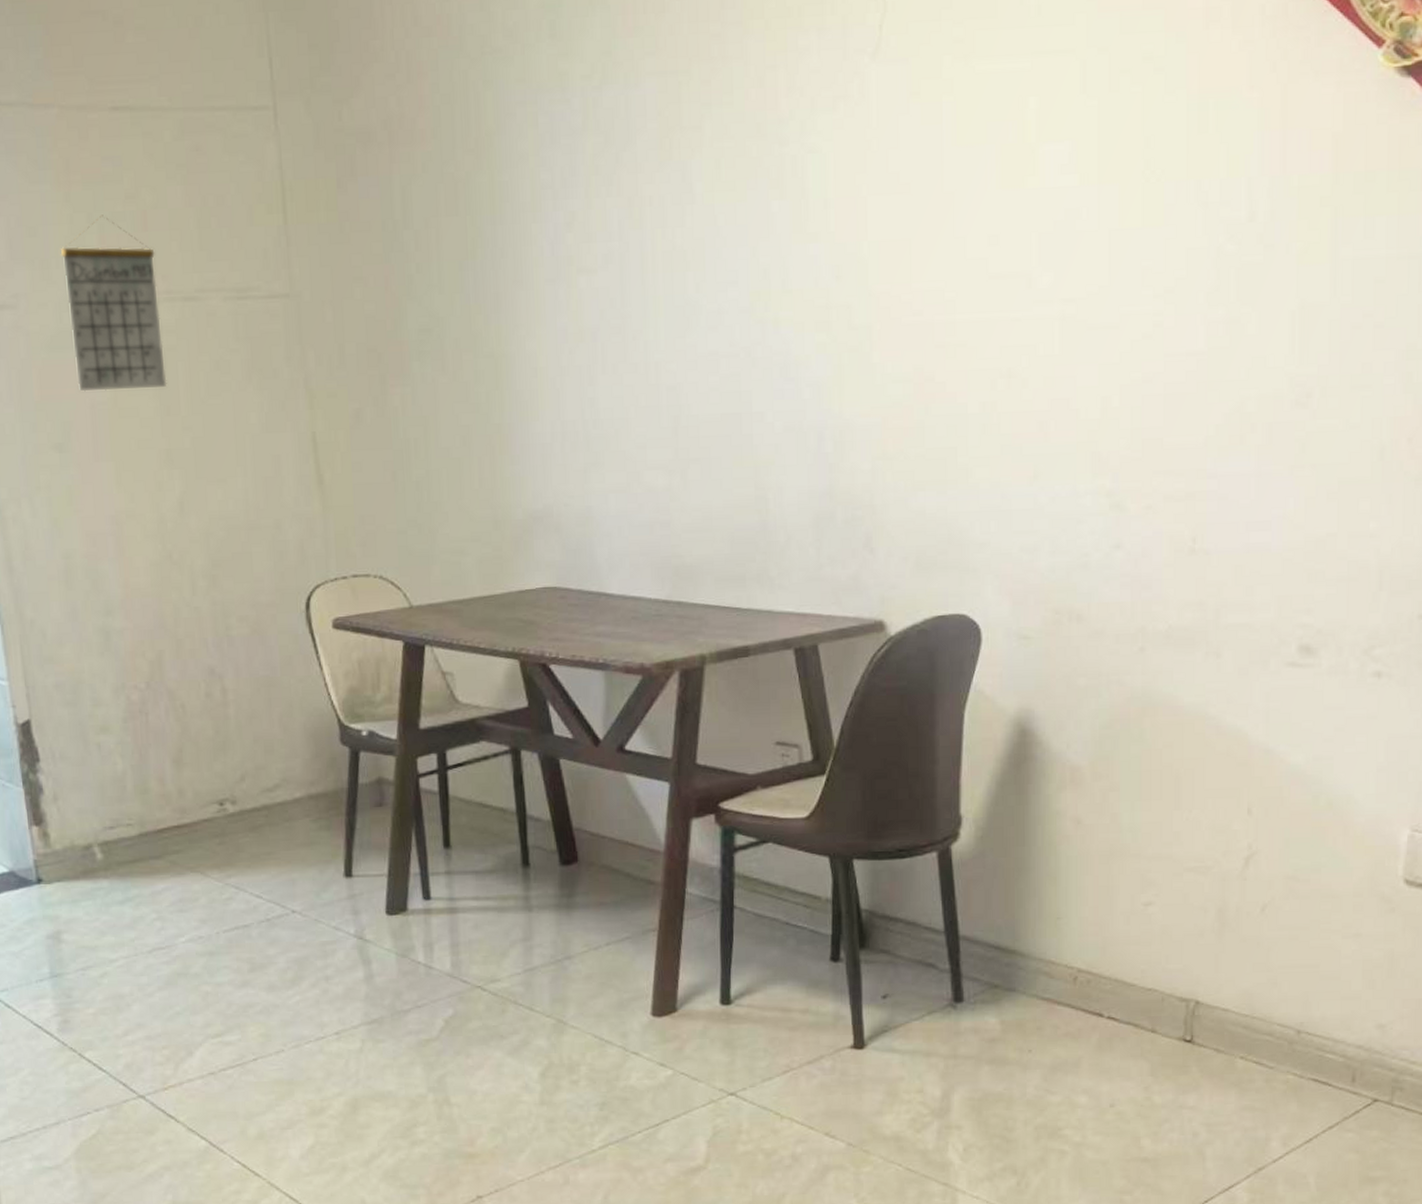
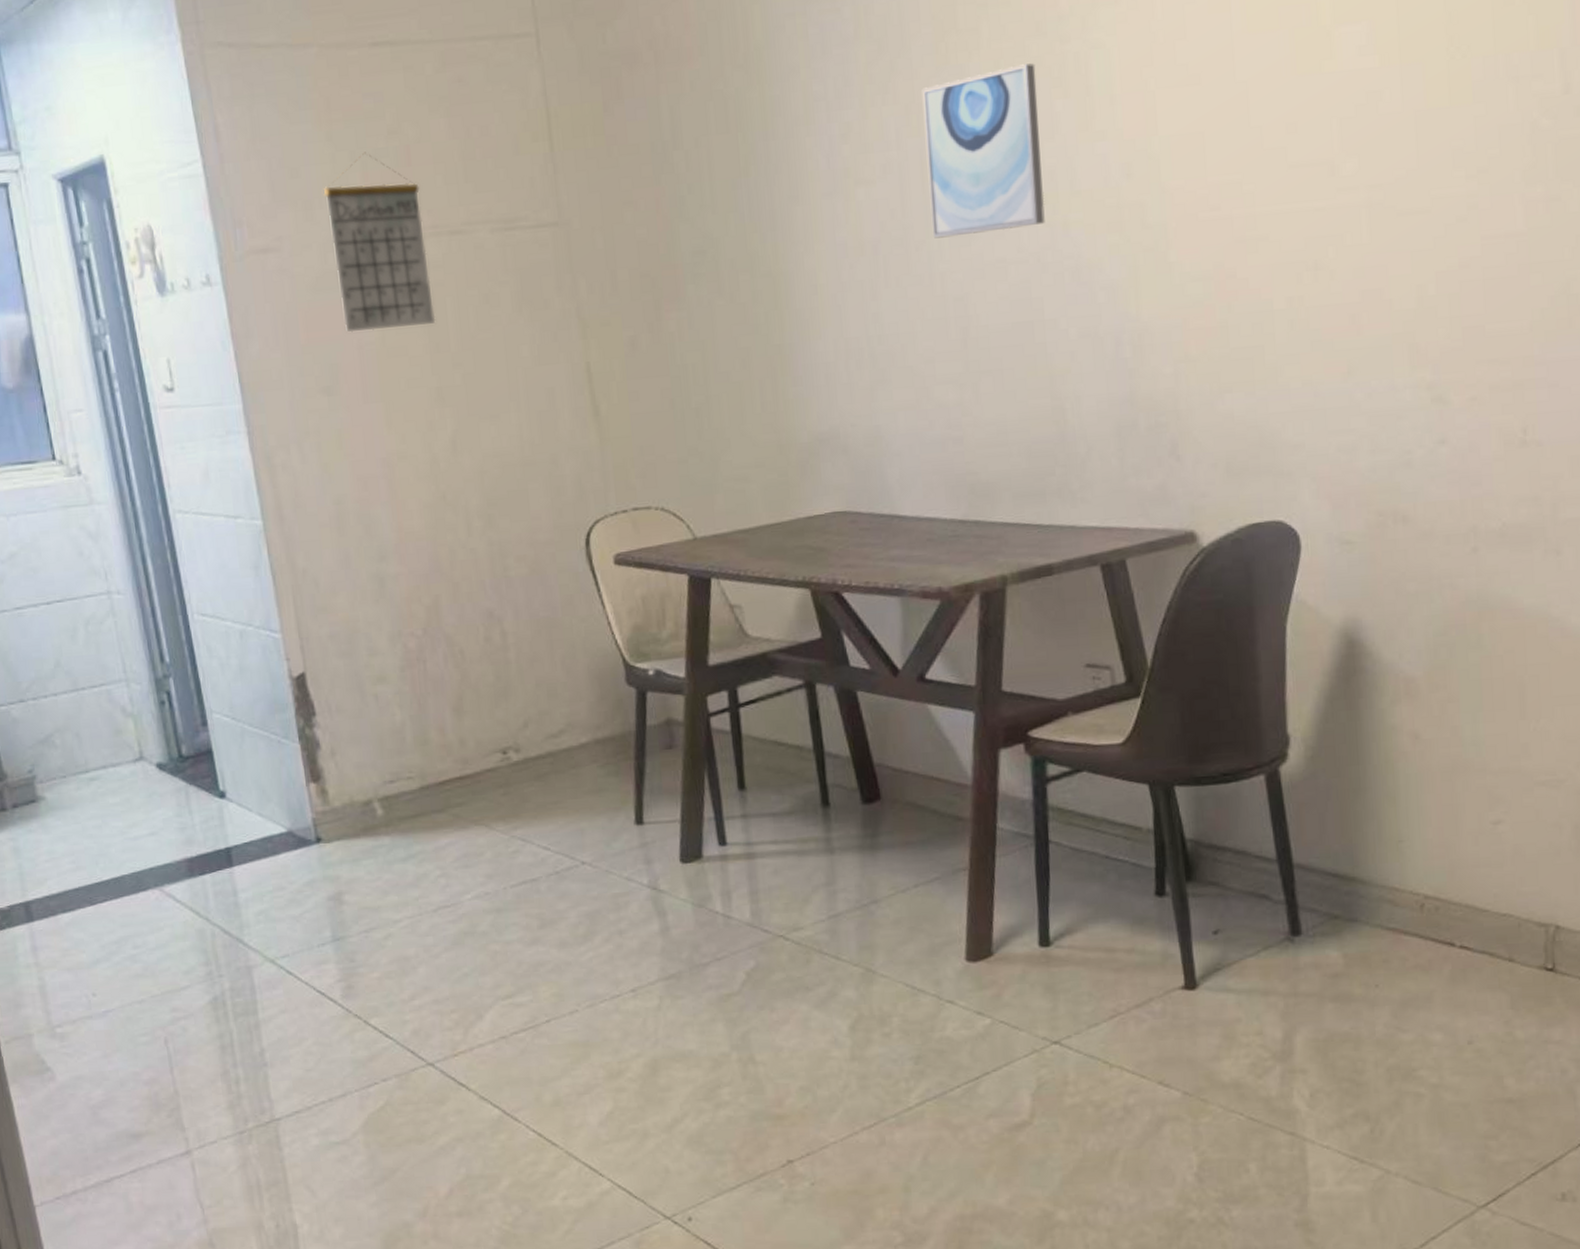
wall art: none [645,164,758,329] -> present [922,63,1045,239]

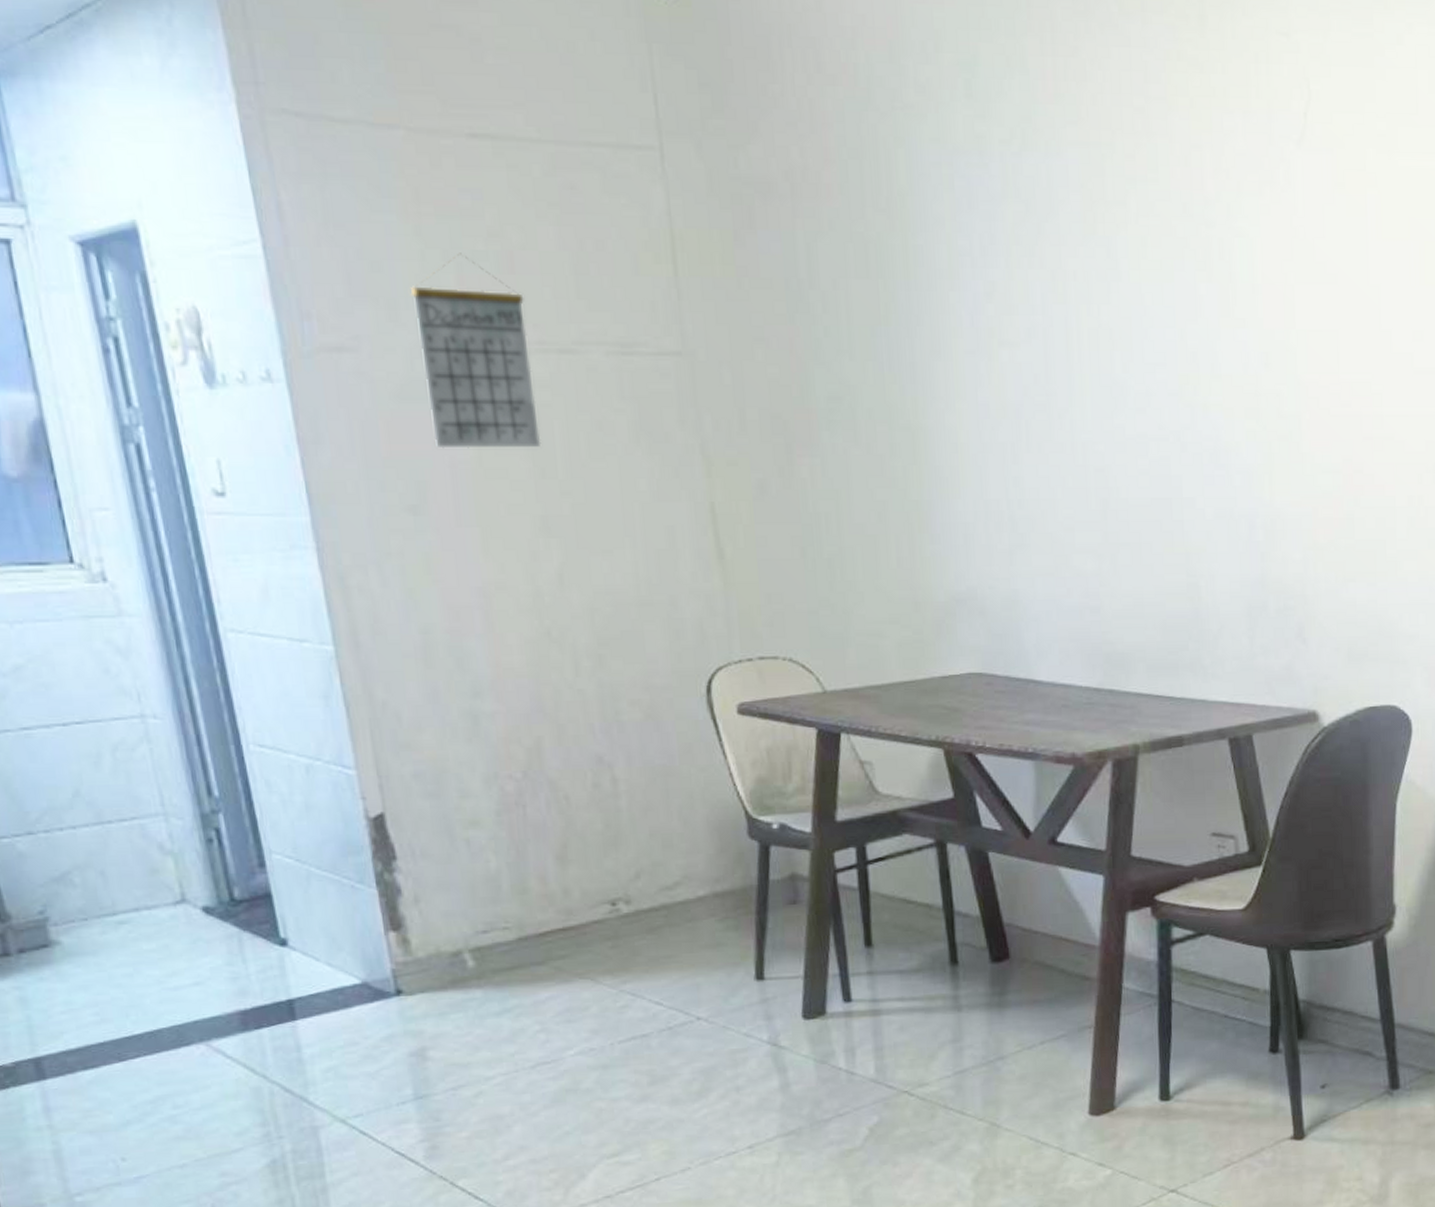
wall art: present [922,63,1045,239] -> none [1068,244,1187,408]

